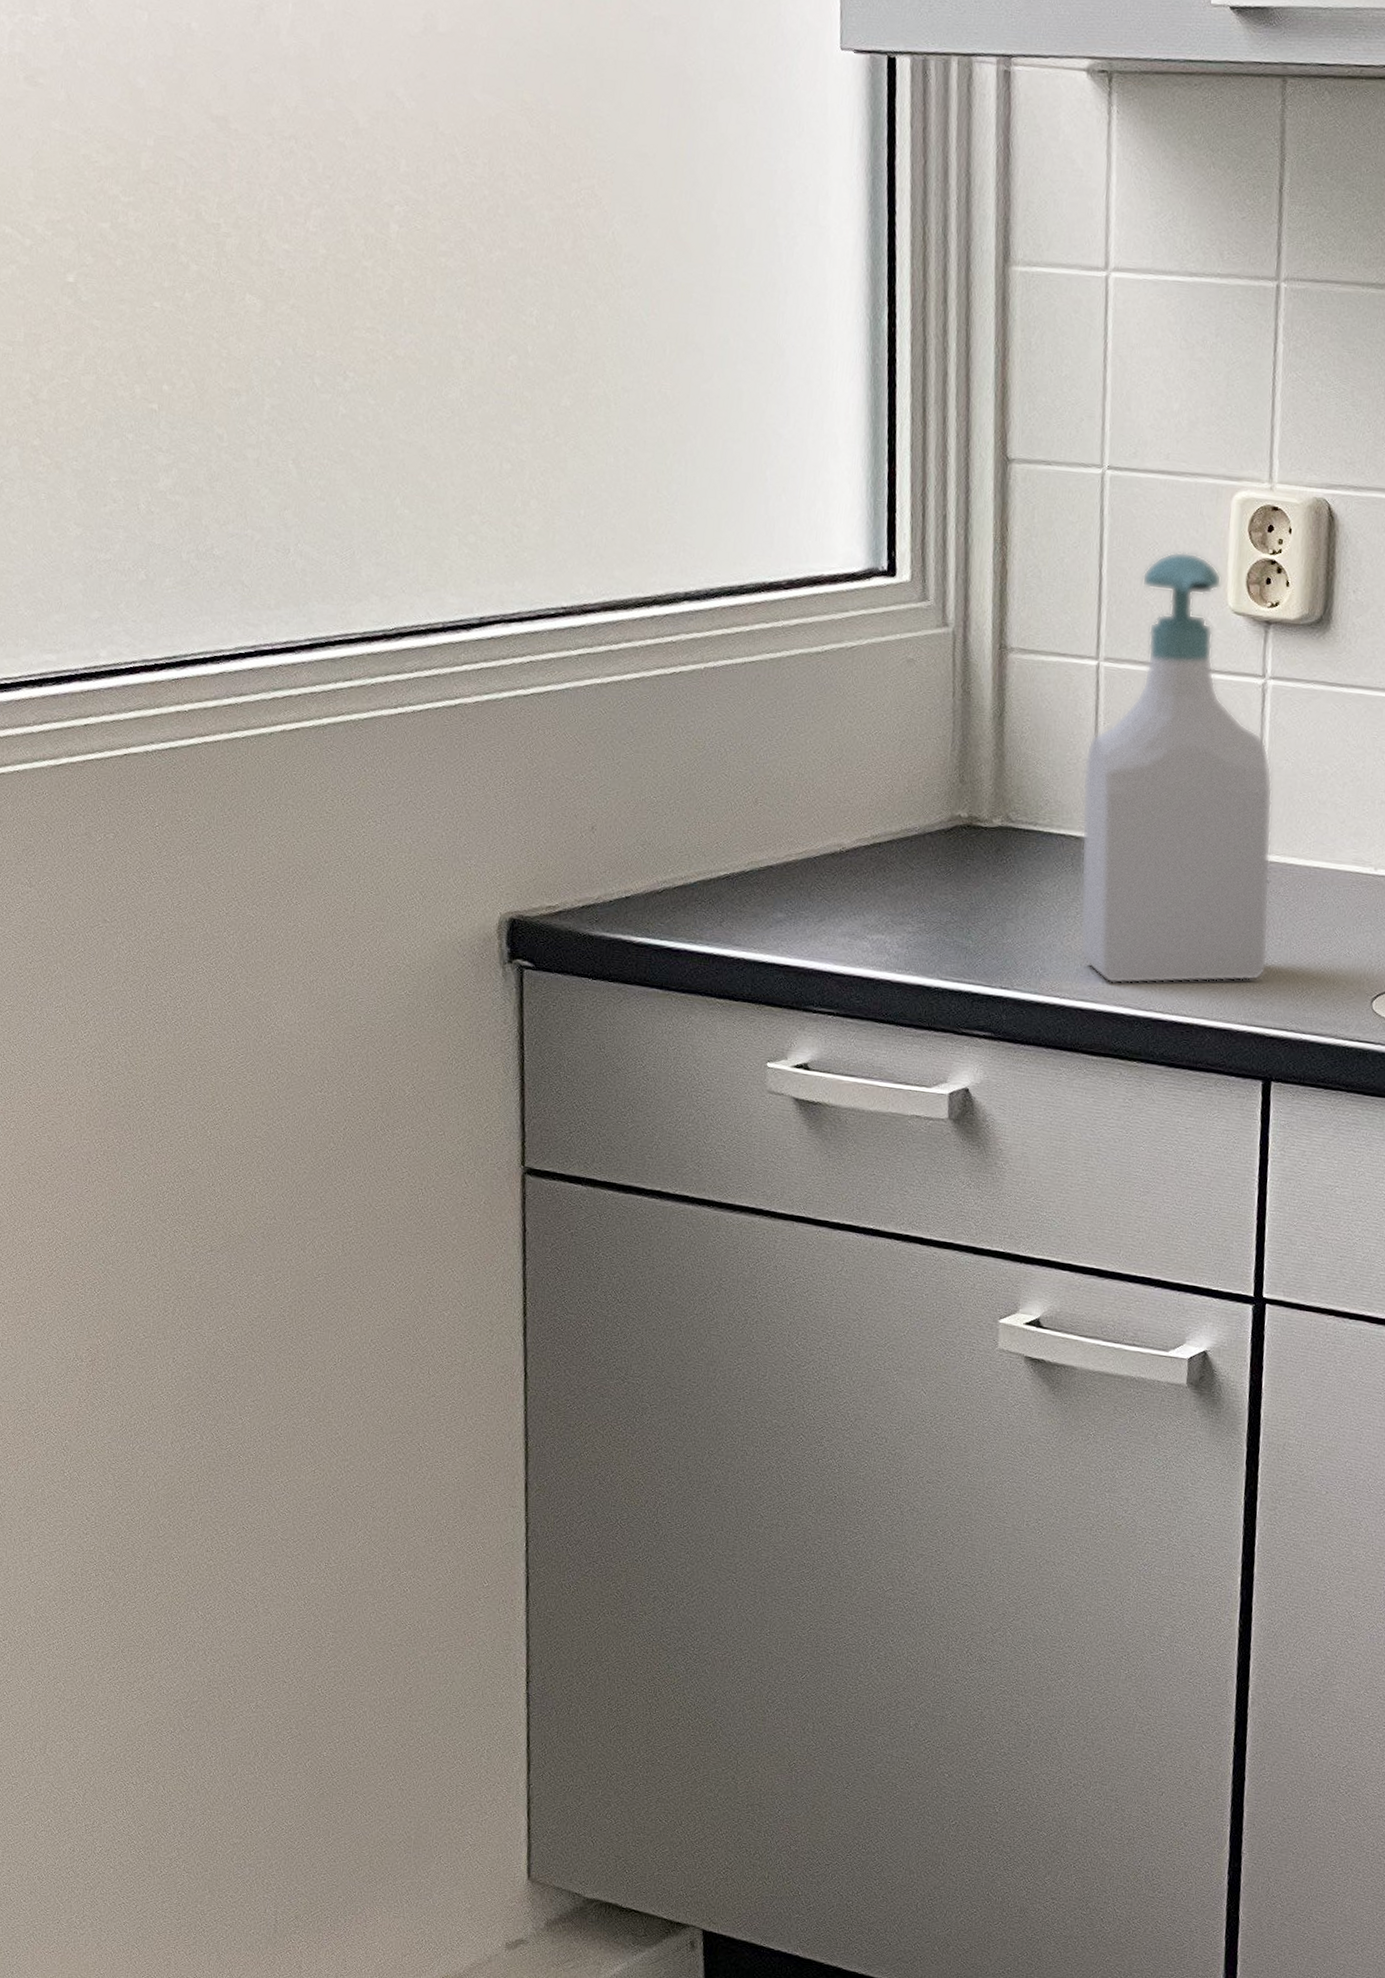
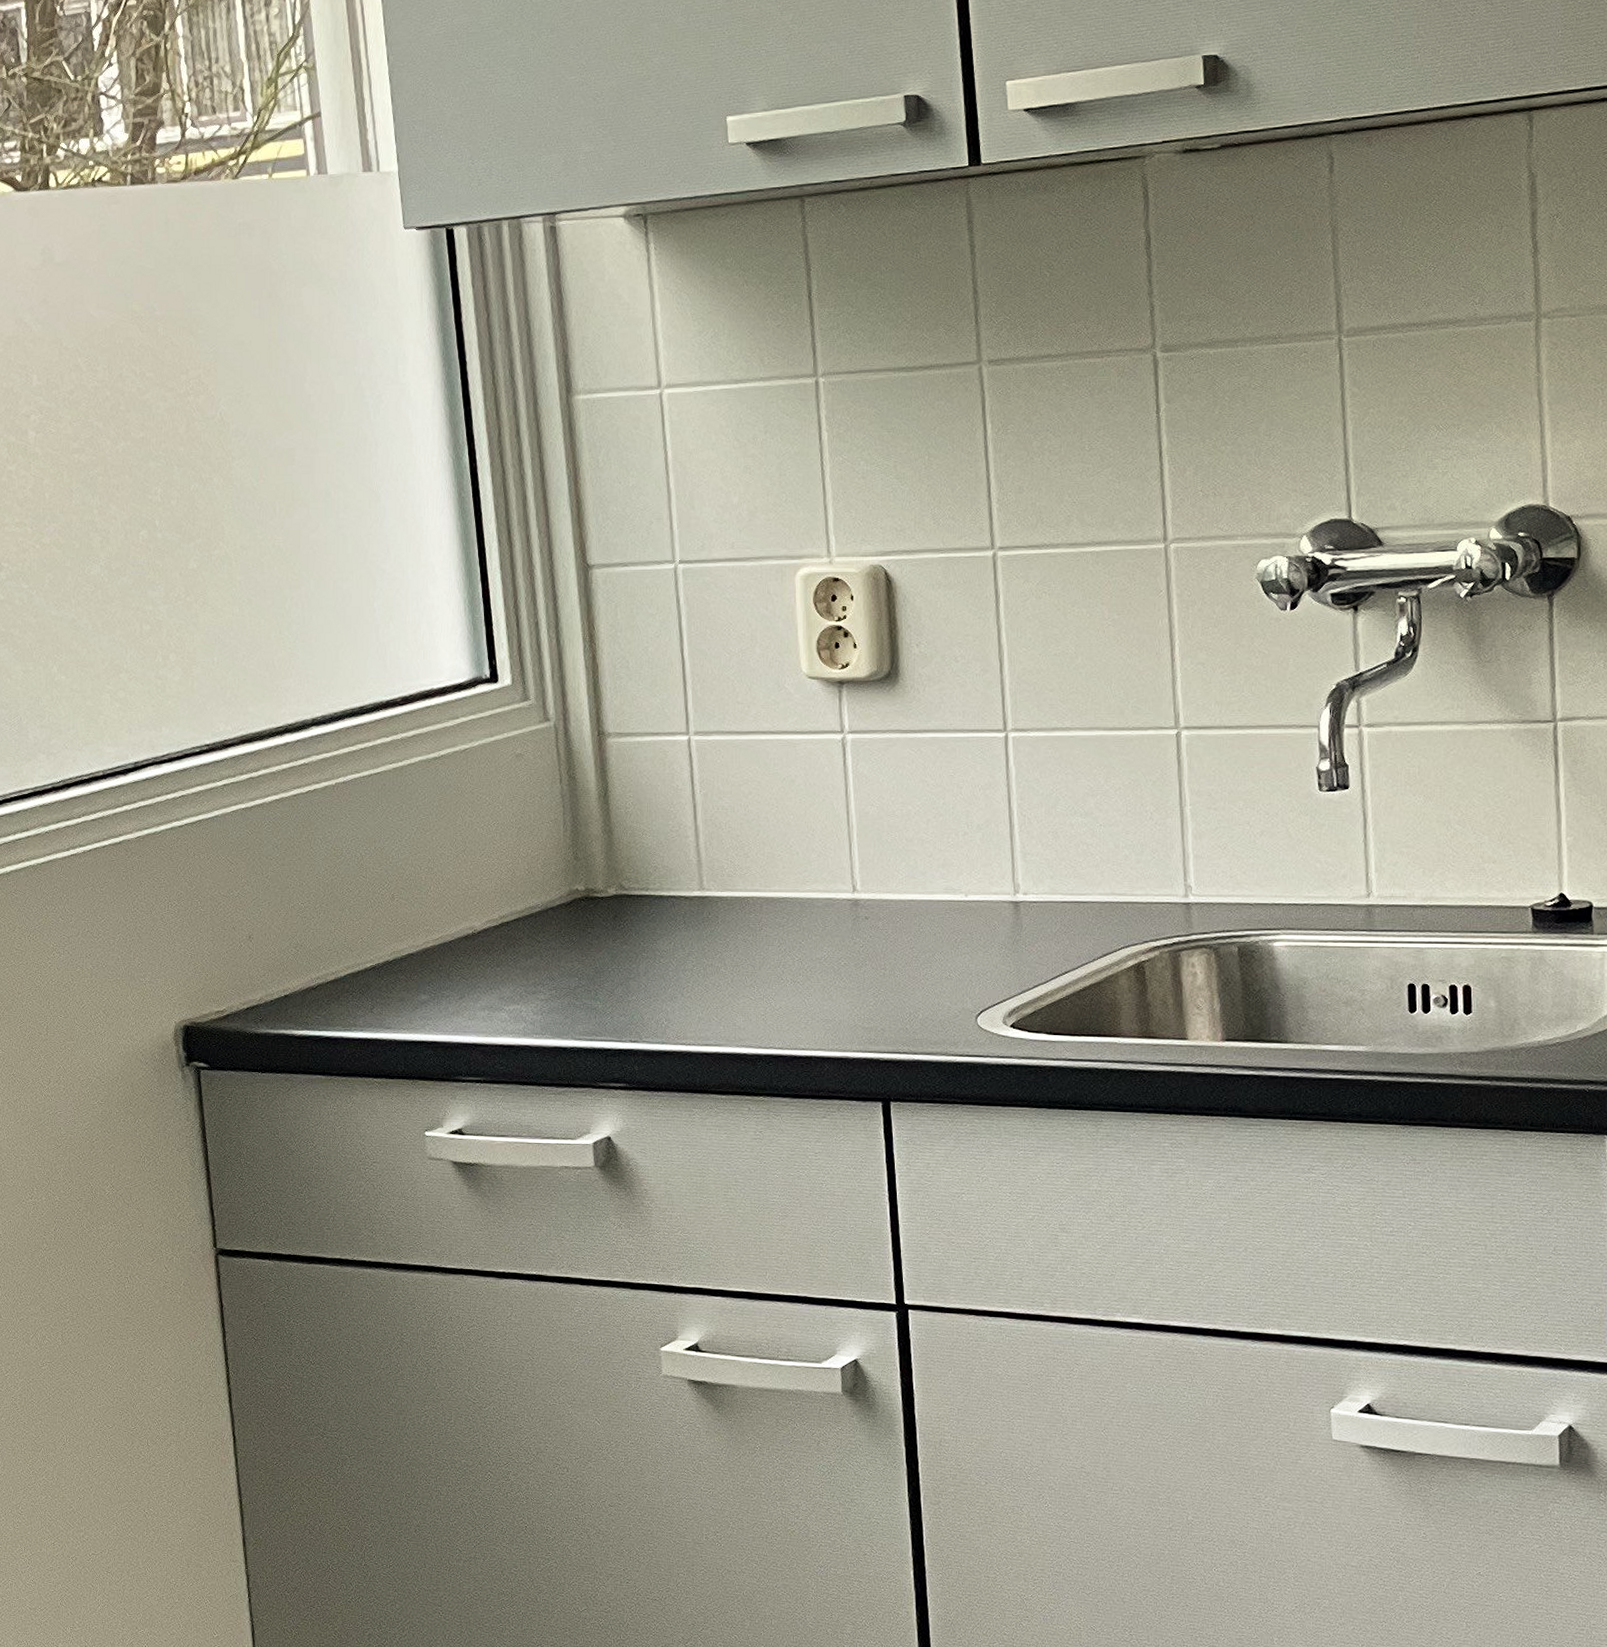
soap bottle: present [1079,551,1273,984] -> none [686,629,875,1027]

